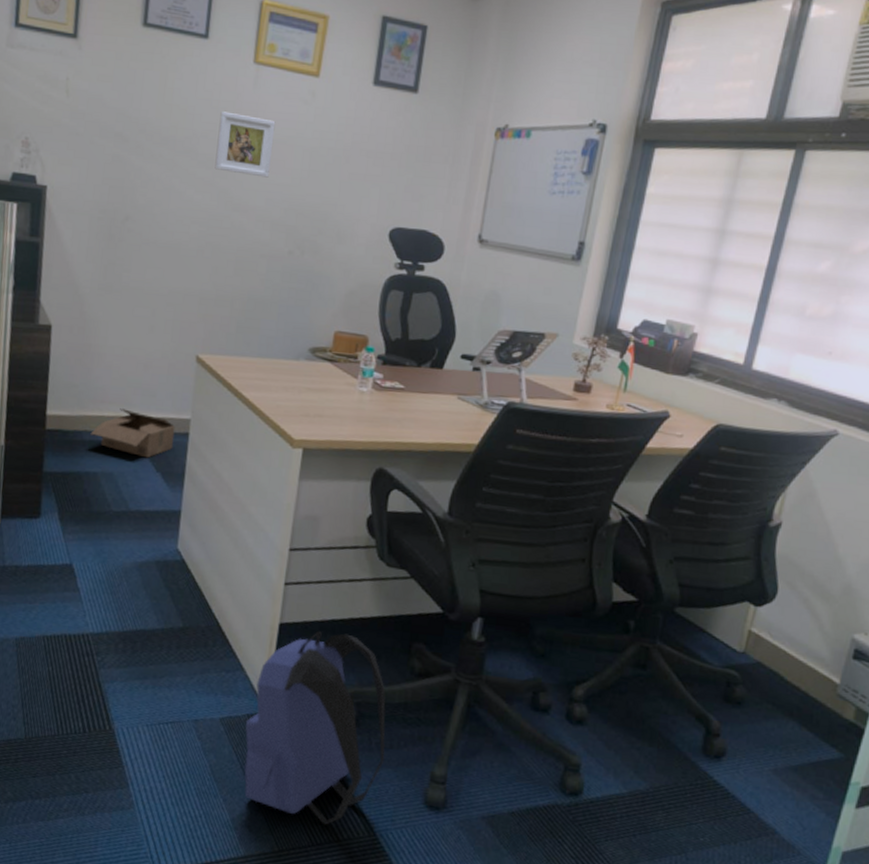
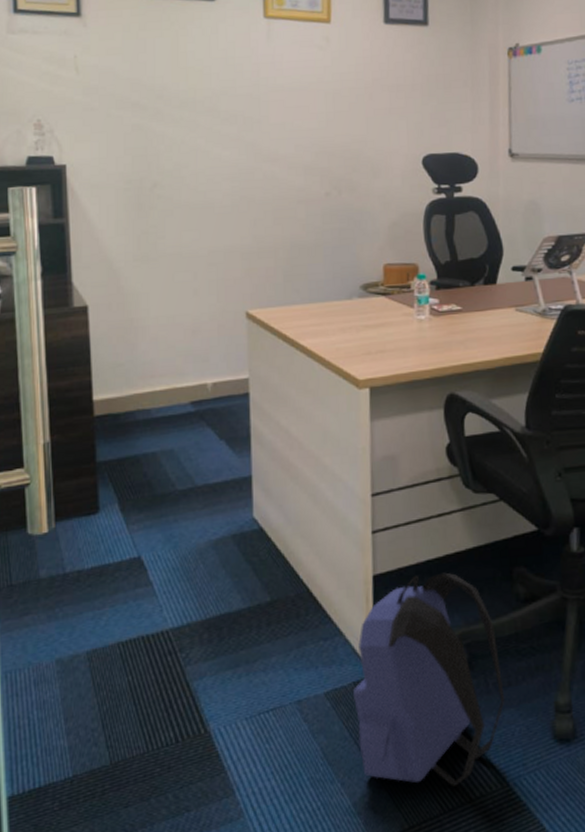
cardboard box: present [90,408,175,458] -> none [143,379,234,427]
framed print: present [214,111,276,178] -> none [237,67,295,125]

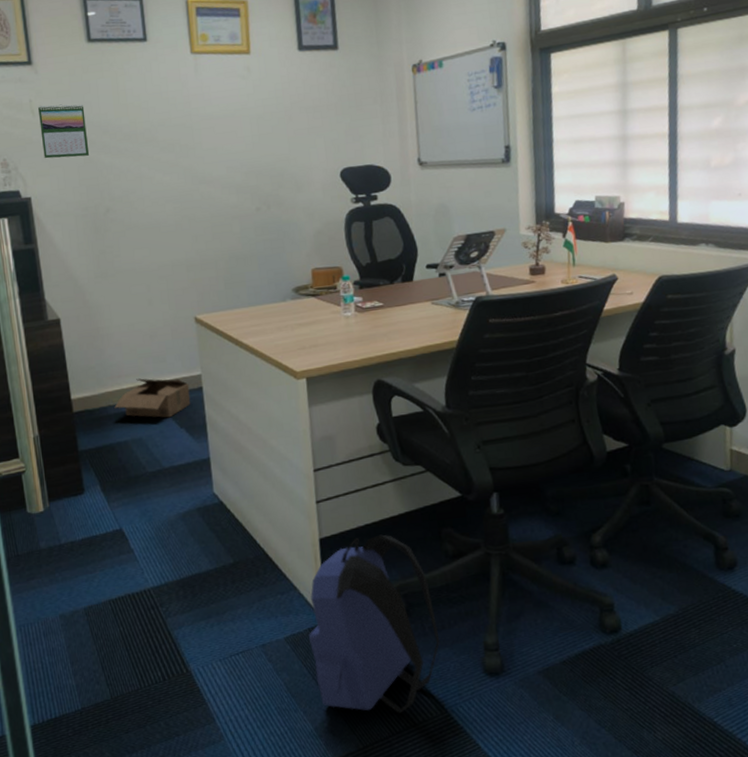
calendar: none [84,63,139,123] -> present [38,104,90,159]
cardboard box: none [143,379,234,427] -> present [114,378,191,418]

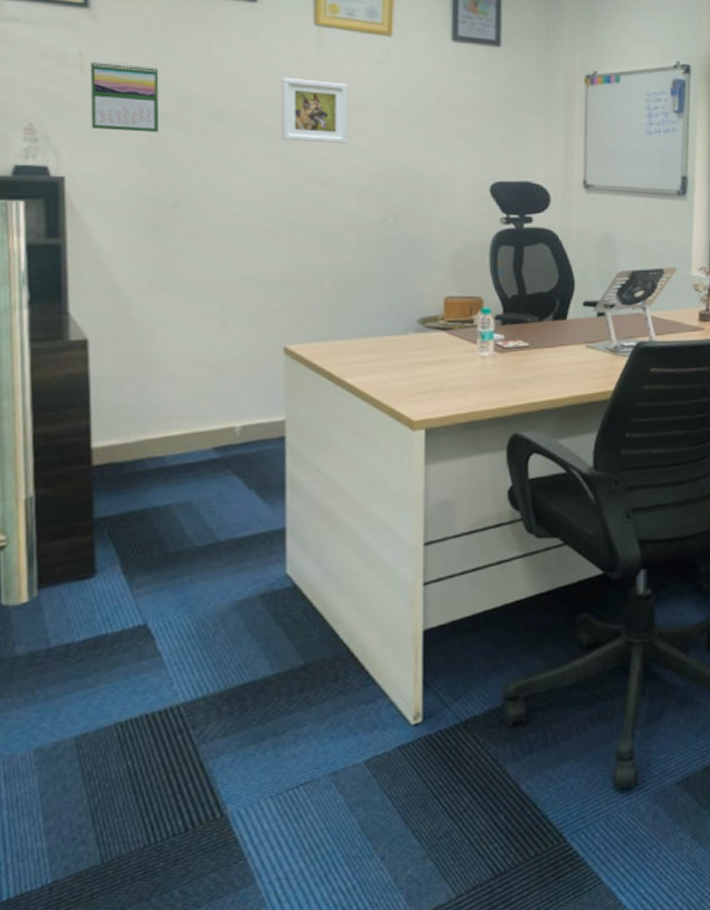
cardboard box: present [114,378,191,418] -> none [155,422,267,476]
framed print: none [171,99,225,152] -> present [281,78,349,144]
backpack: present [308,534,440,713] -> none [396,622,564,849]

